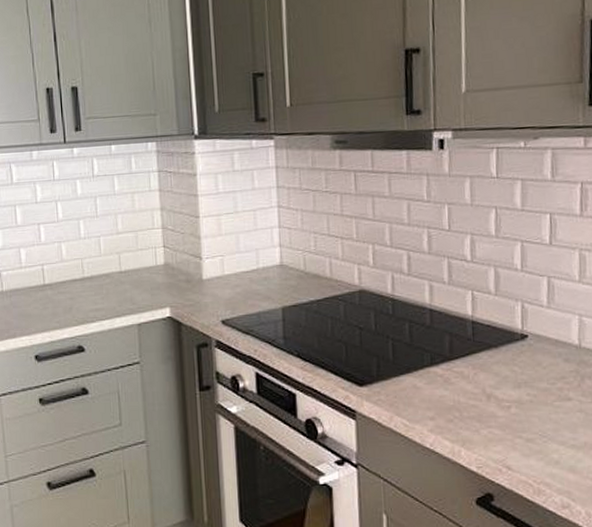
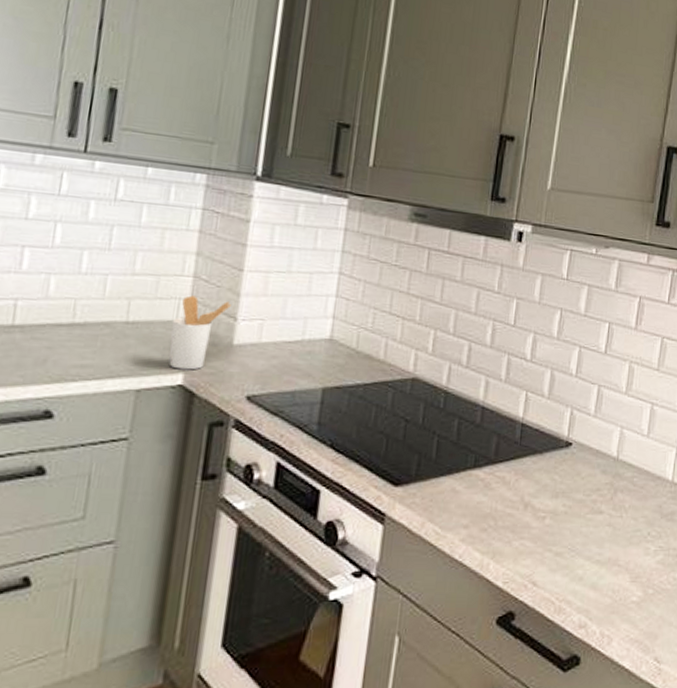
utensil holder: none [153,244,195,305] -> present [169,295,231,370]

